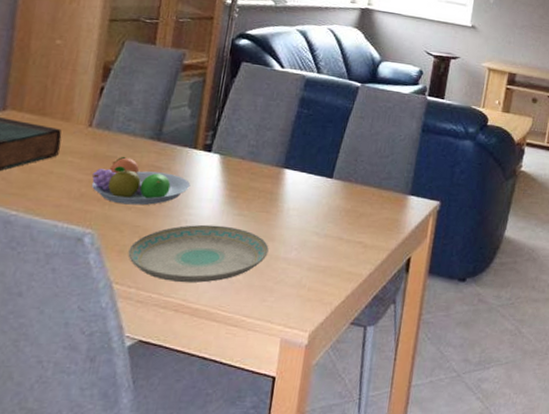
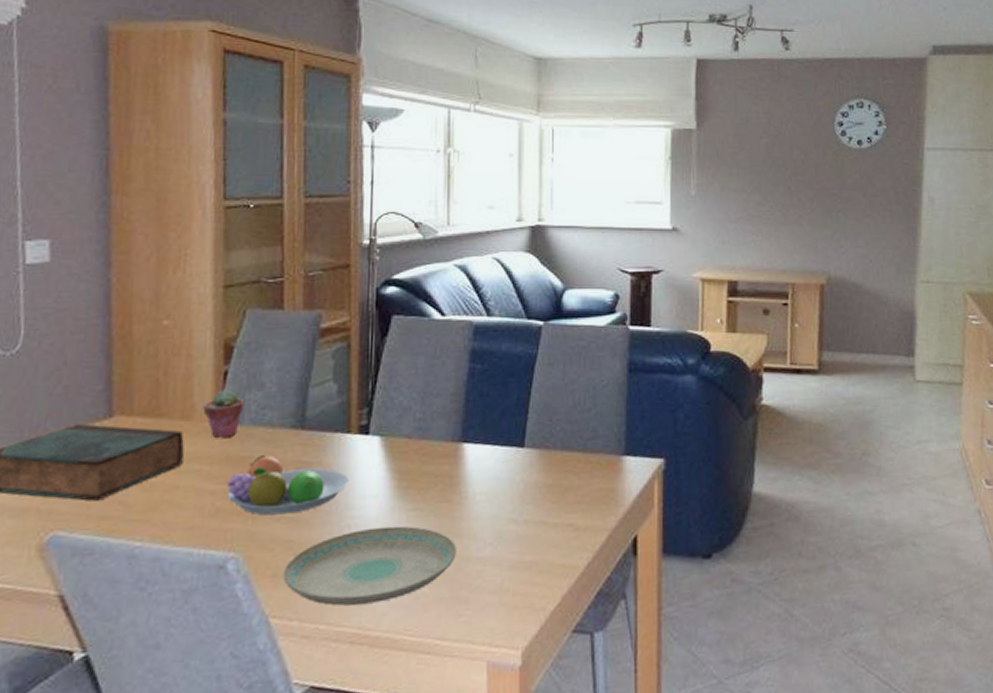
potted succulent: none [79,101,115,140] -> present [203,389,245,439]

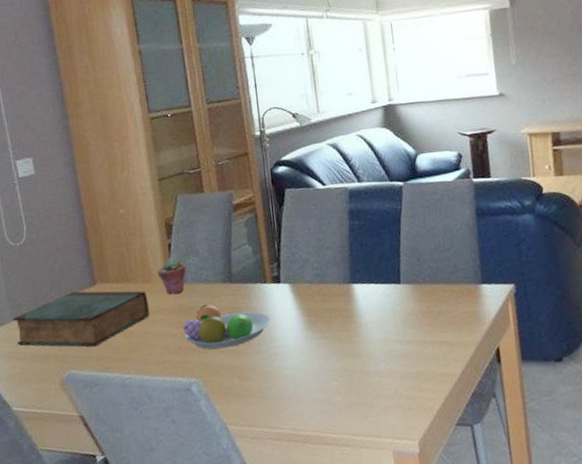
plate: present [283,526,456,606] -> none [232,351,359,414]

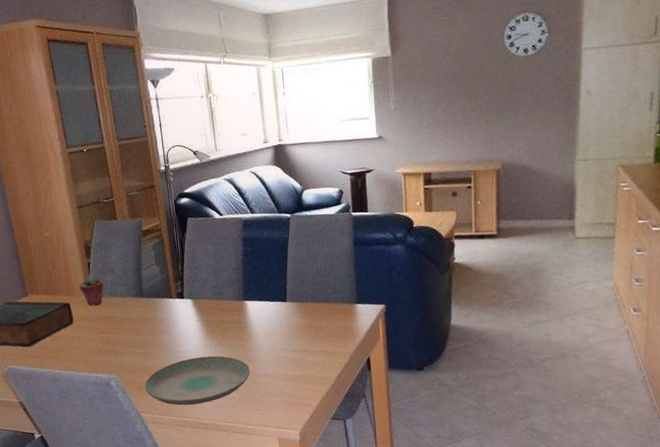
fruit bowl: present [182,304,271,350] -> none [101,314,176,352]
plate: none [232,351,359,414] -> present [144,355,250,406]

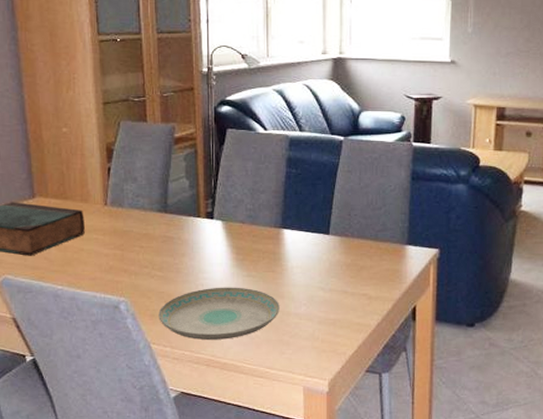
potted succulent: present [79,274,104,306] -> none [95,181,124,217]

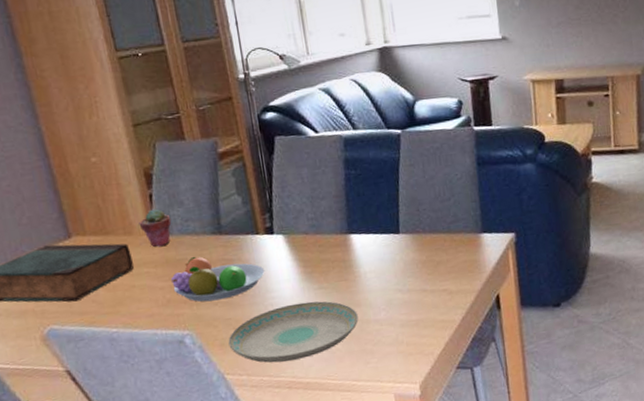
potted succulent: none [95,181,124,217] -> present [139,208,172,247]
fruit bowl: none [115,229,201,273] -> present [170,256,265,302]

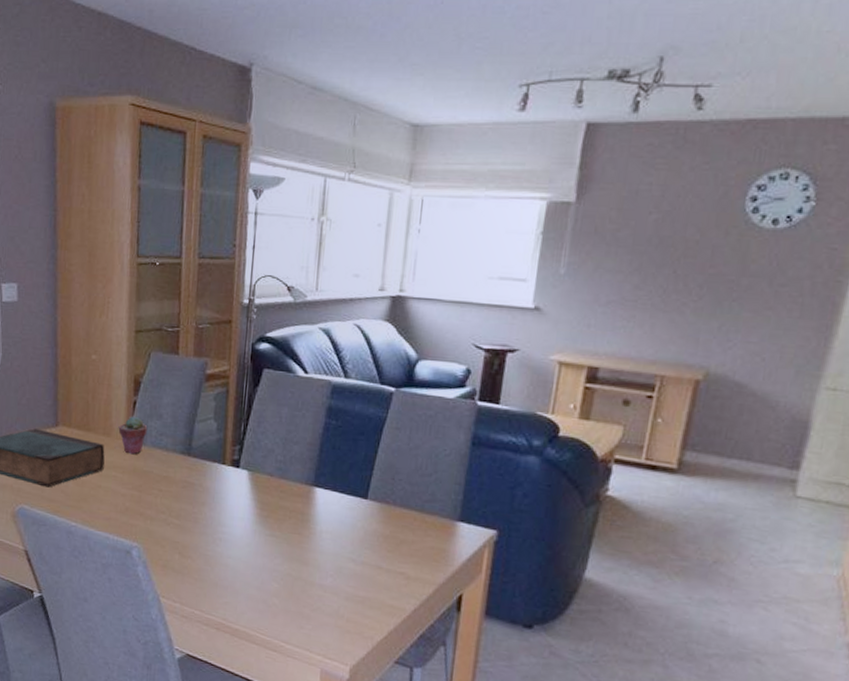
fruit bowl: present [170,256,265,302] -> none [133,471,222,522]
plate: present [228,301,359,363] -> none [170,543,303,603]

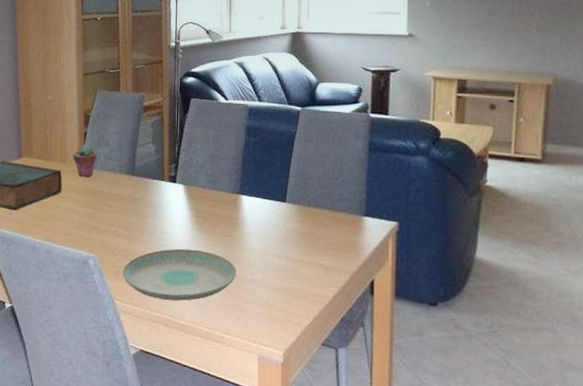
plate: none [170,543,303,603] -> present [123,248,236,301]

